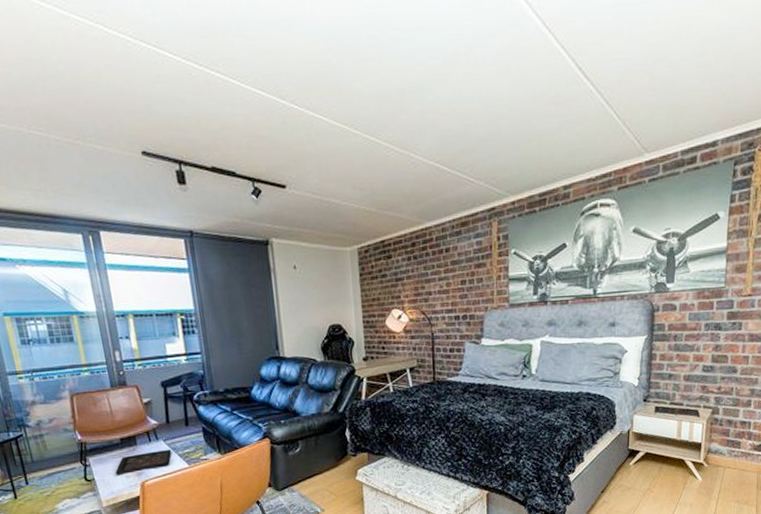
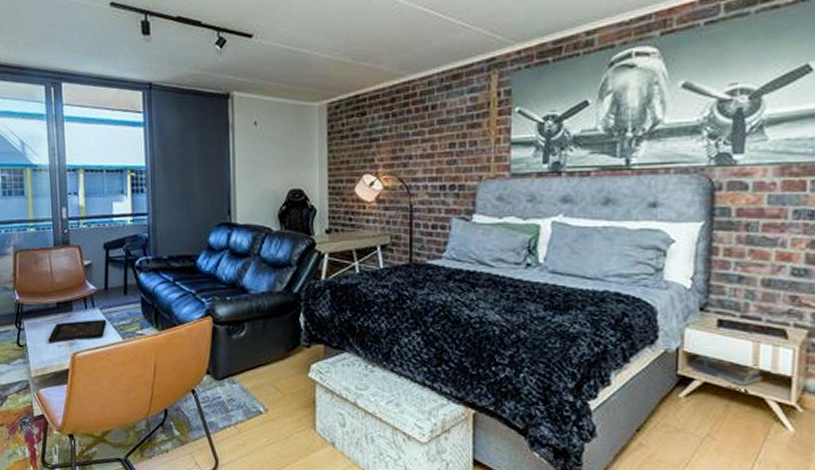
books: none [635,433,683,453] -> present [687,354,763,386]

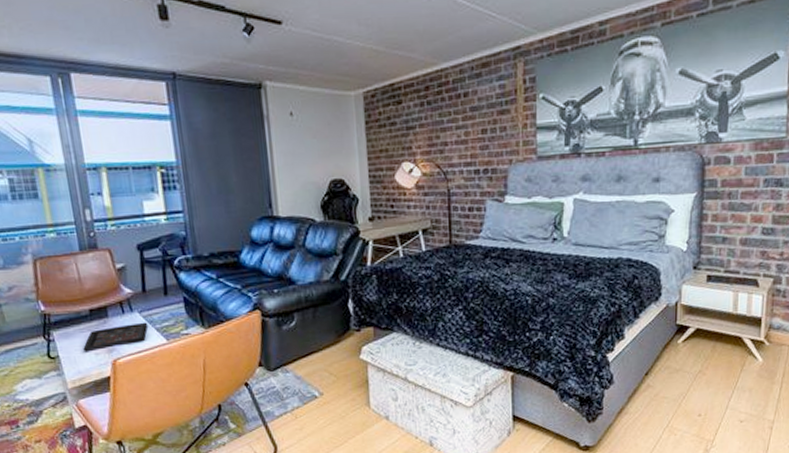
books: present [687,354,763,386] -> none [684,305,740,329]

